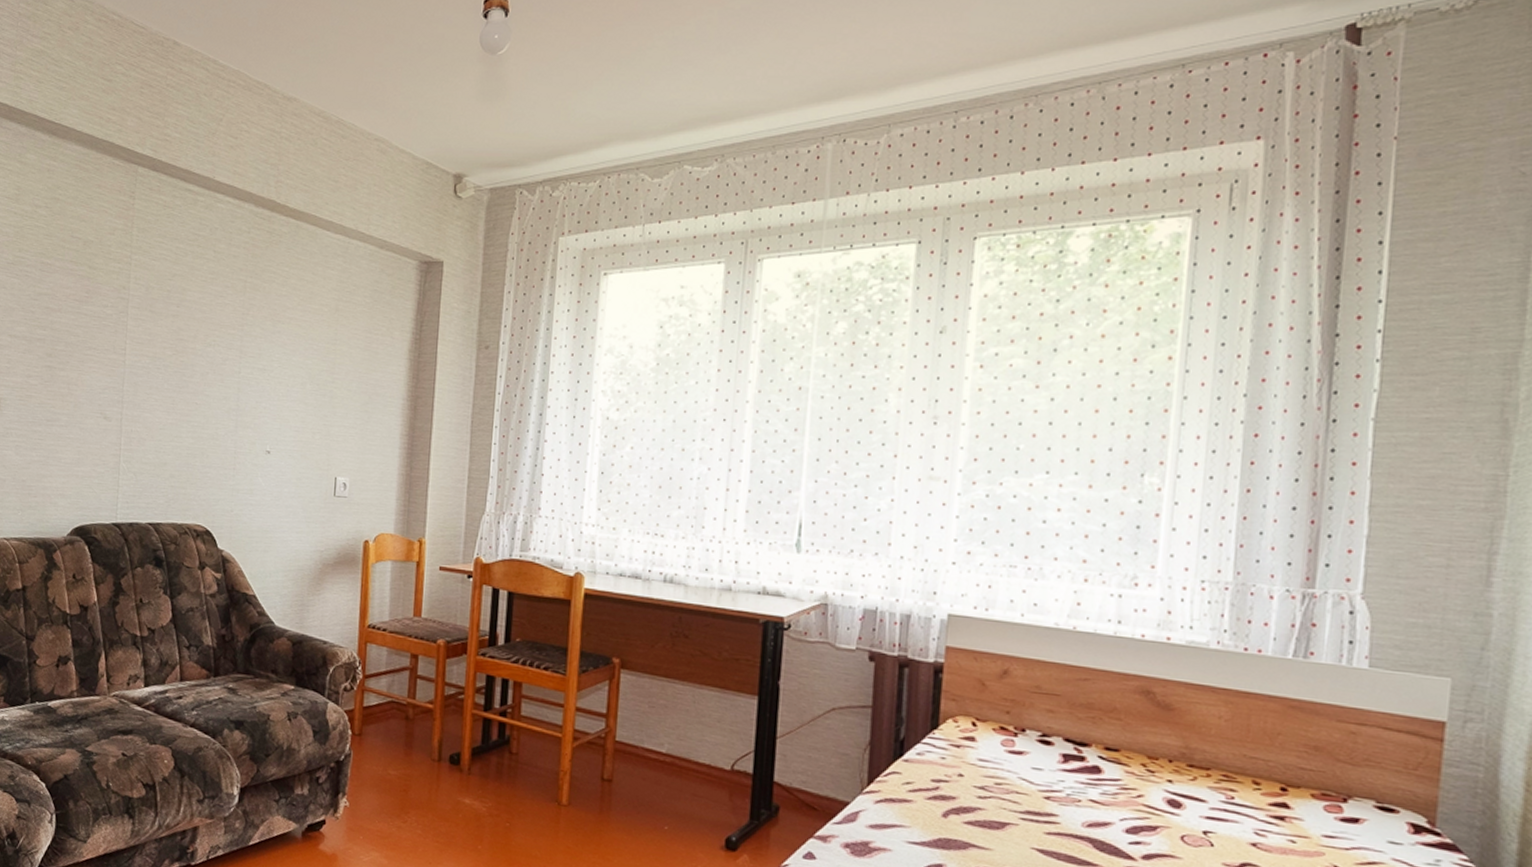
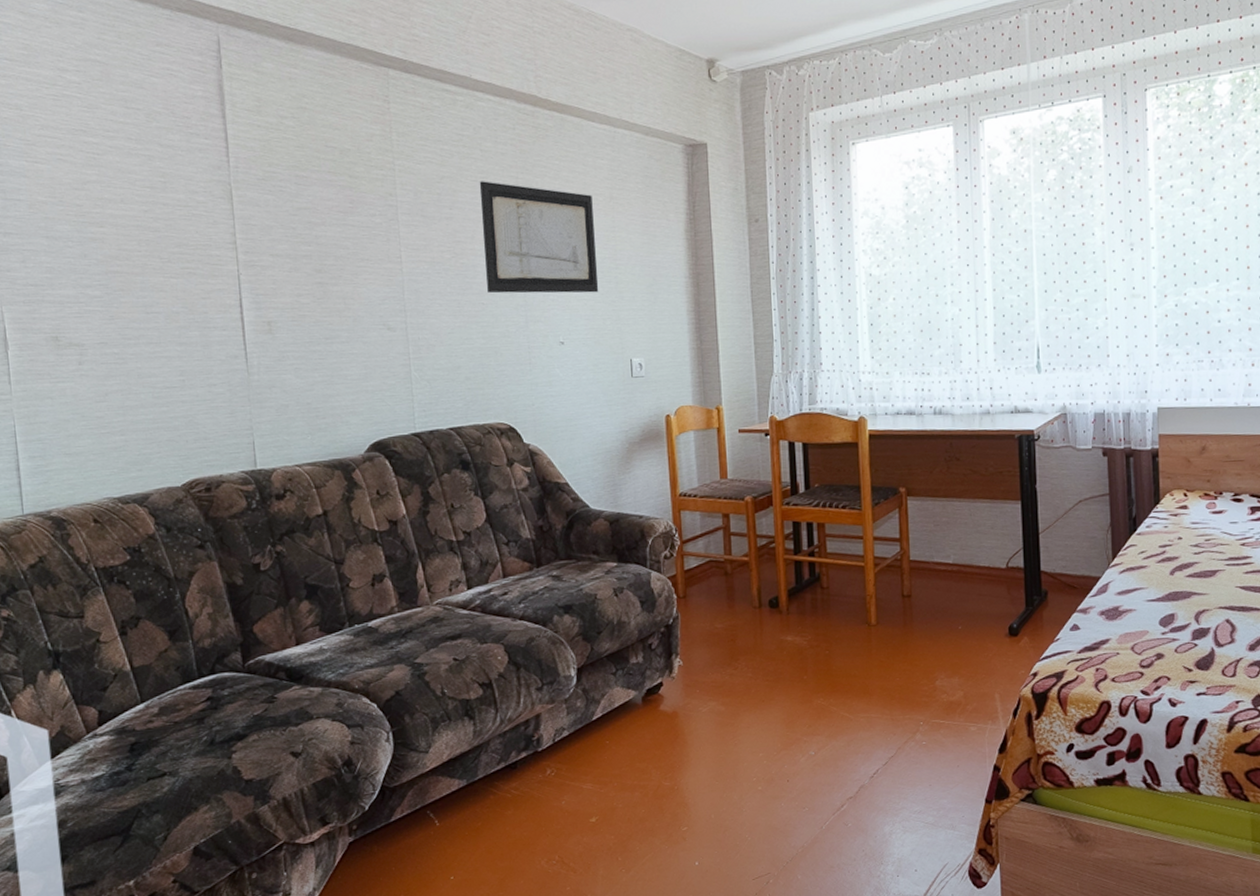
wall art: none [202,282,317,405] -> present [479,181,599,294]

